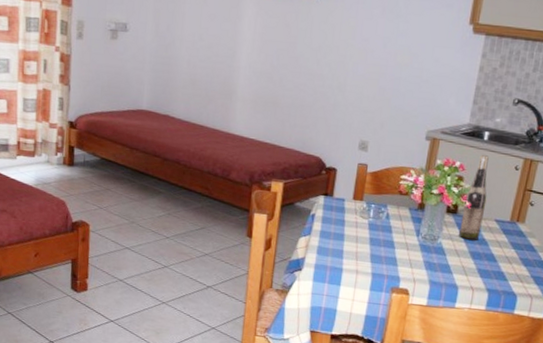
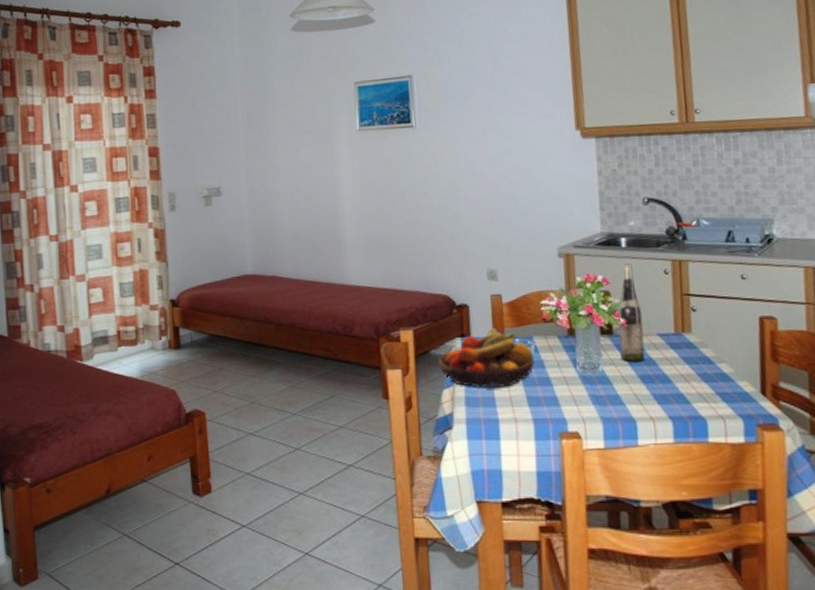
fruit bowl: none [300,191,384,244] -> present [438,327,535,389]

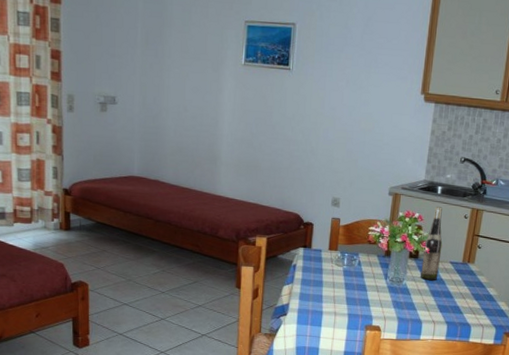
fruit bowl: present [438,327,535,389] -> none [283,243,357,289]

